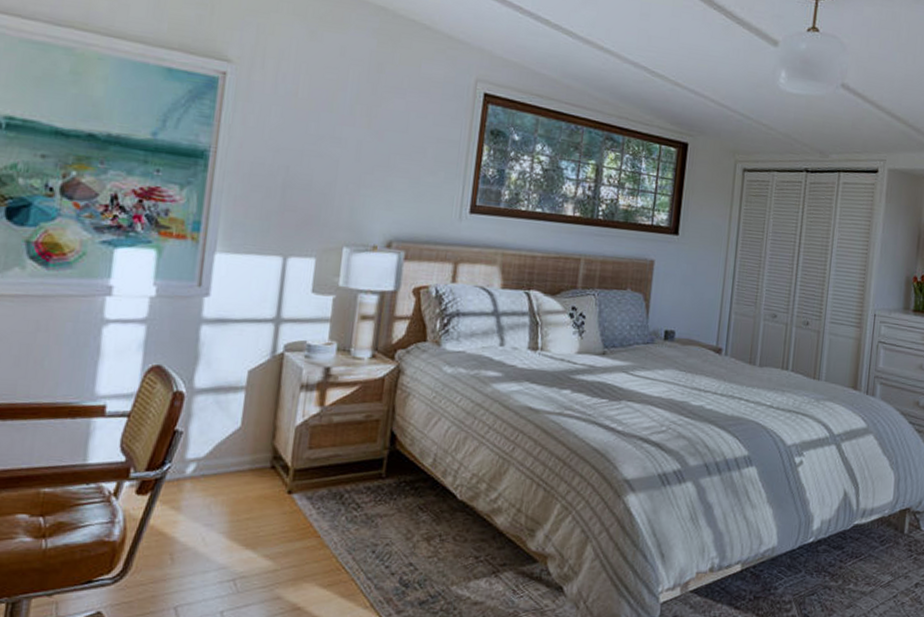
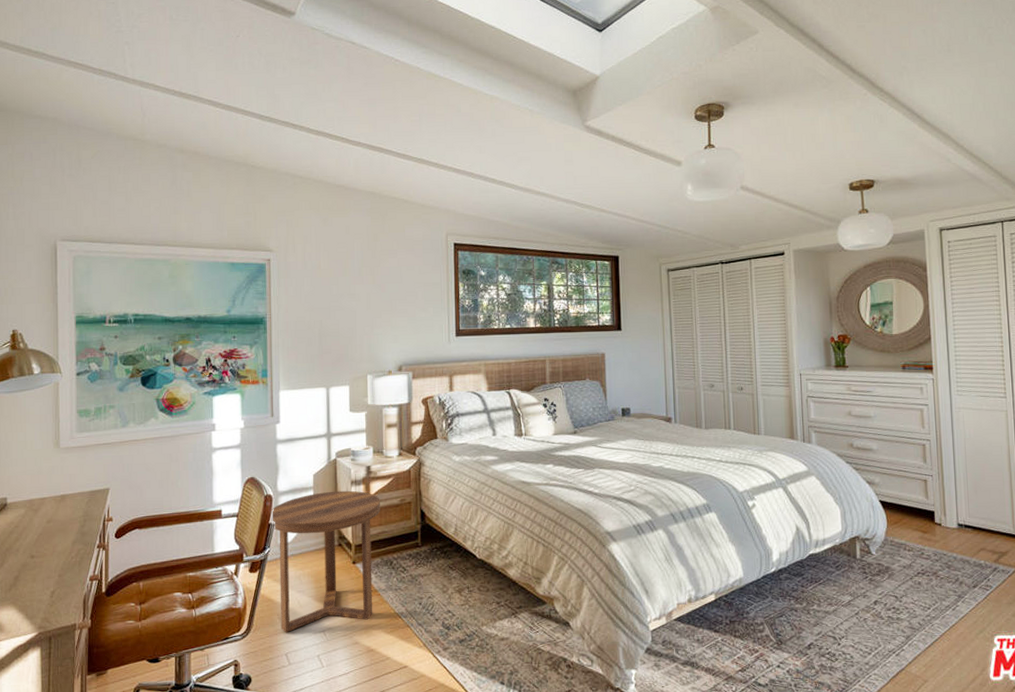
side table: none [172,395,338,580] -> present [271,490,380,633]

